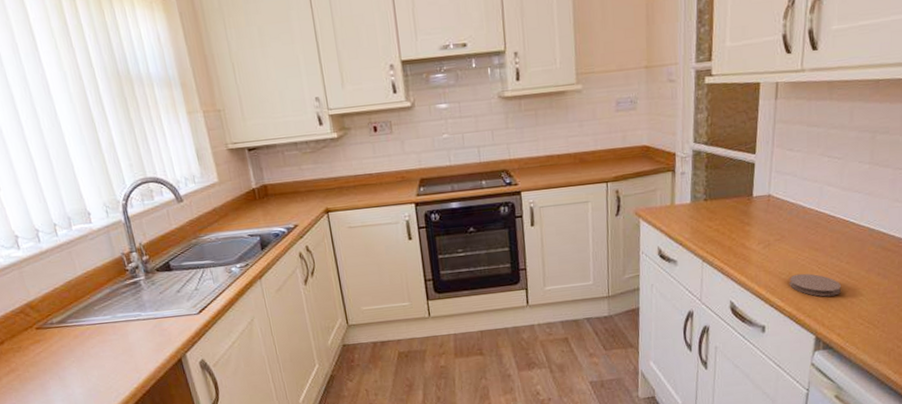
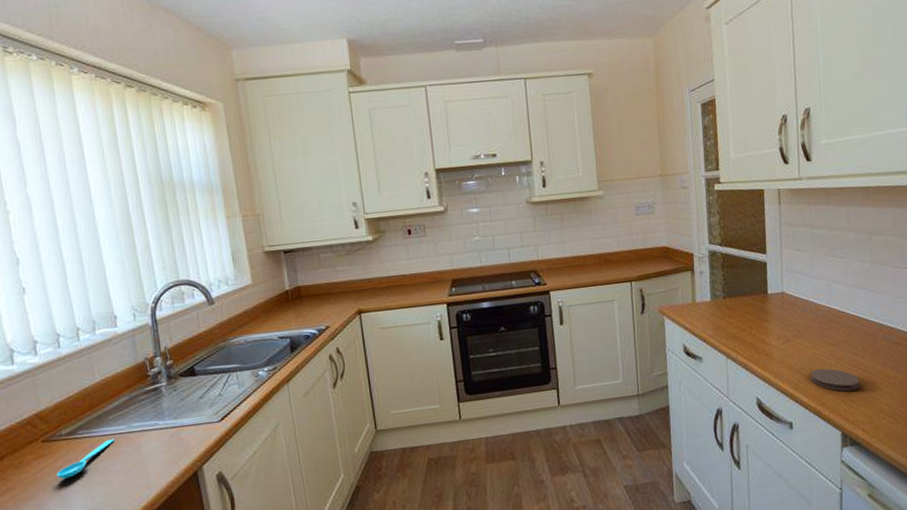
spoon: none [53,328,103,362] -> present [57,439,116,479]

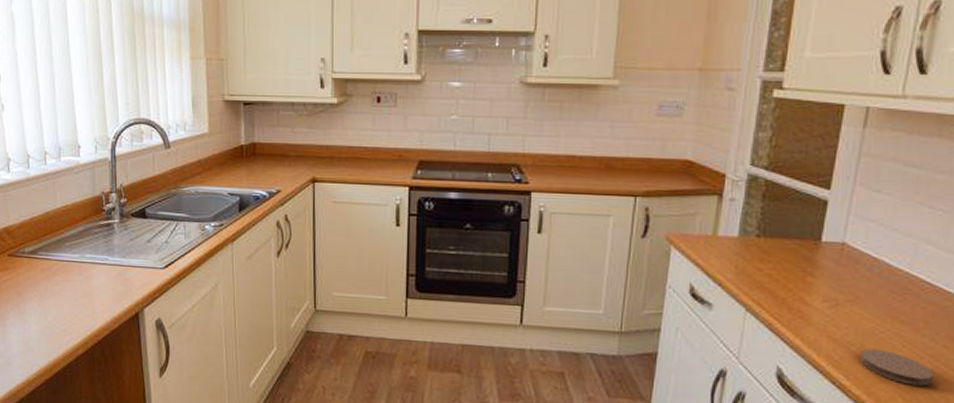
spoon: present [57,439,116,479] -> none [18,265,70,294]

